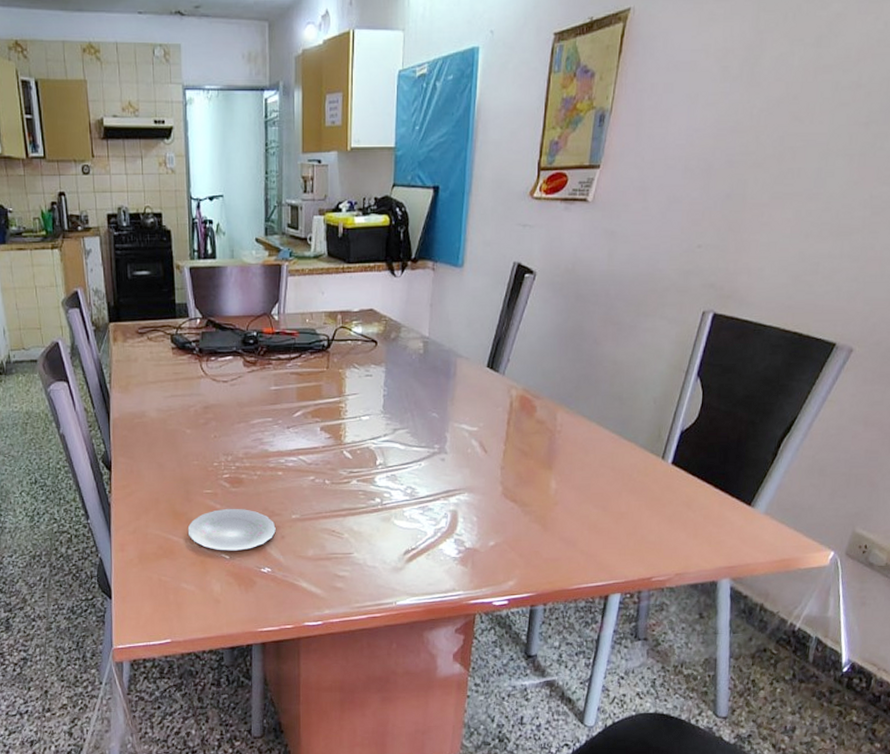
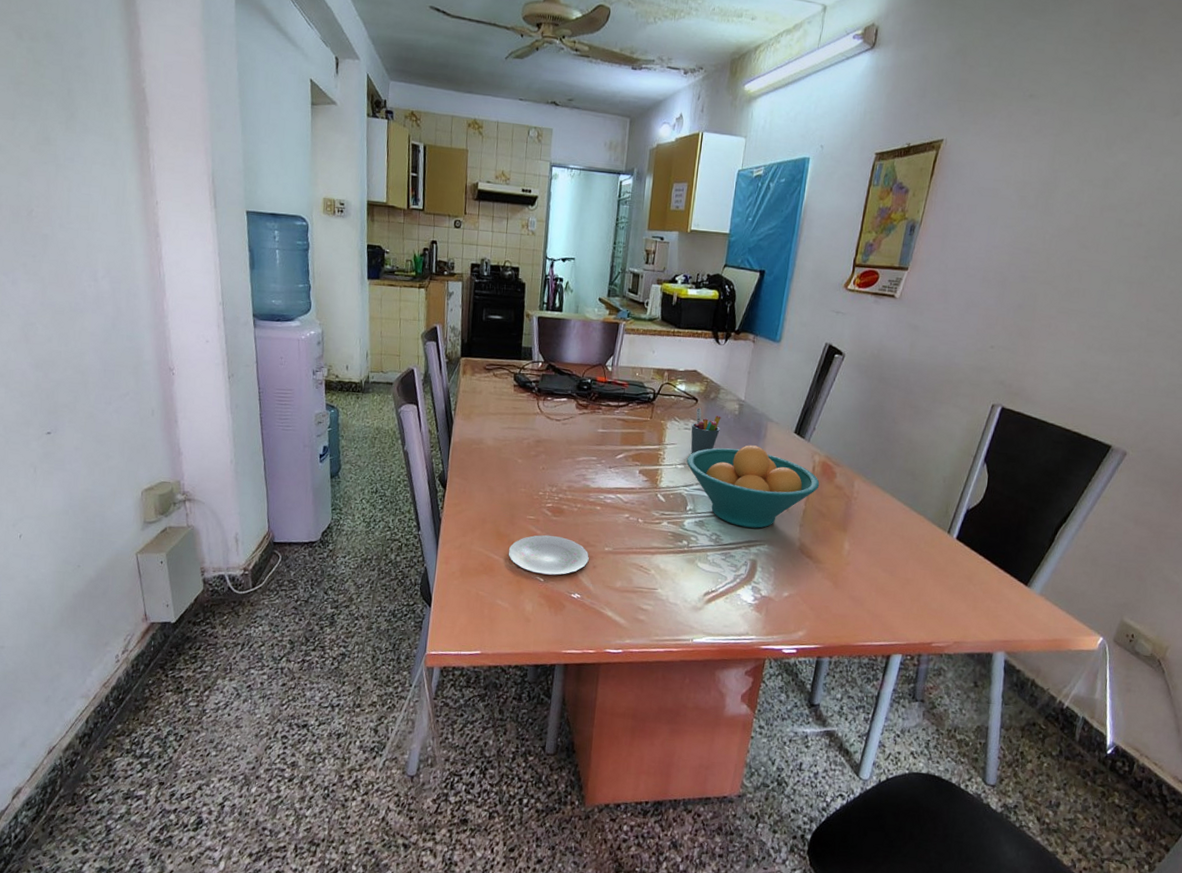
fruit bowl: none [371,386,519,477] -> present [687,445,820,529]
pen holder: none [373,350,405,403] -> present [691,407,721,454]

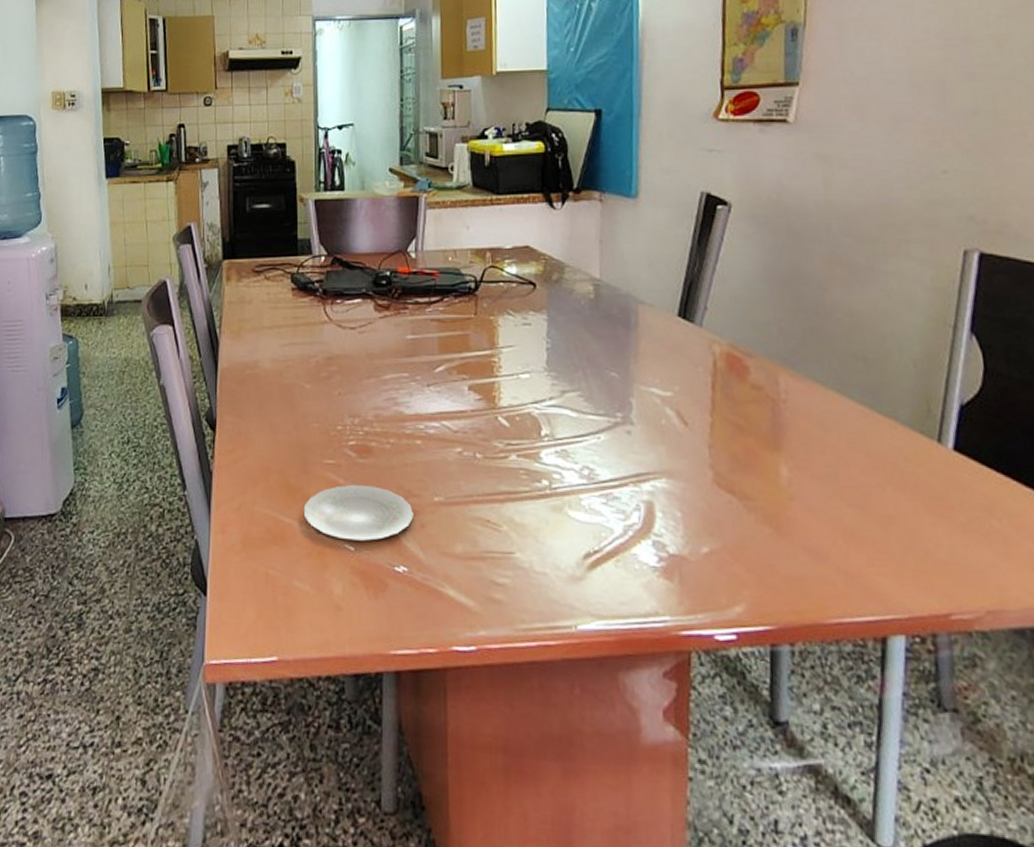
fruit bowl: present [687,445,820,529] -> none [532,338,728,455]
pen holder: present [691,407,721,454] -> none [532,294,572,358]

